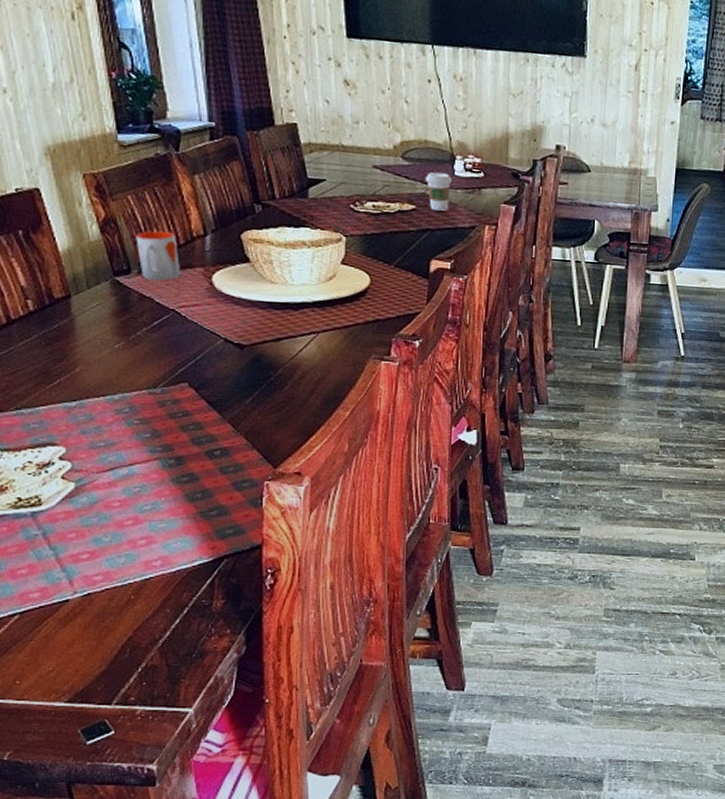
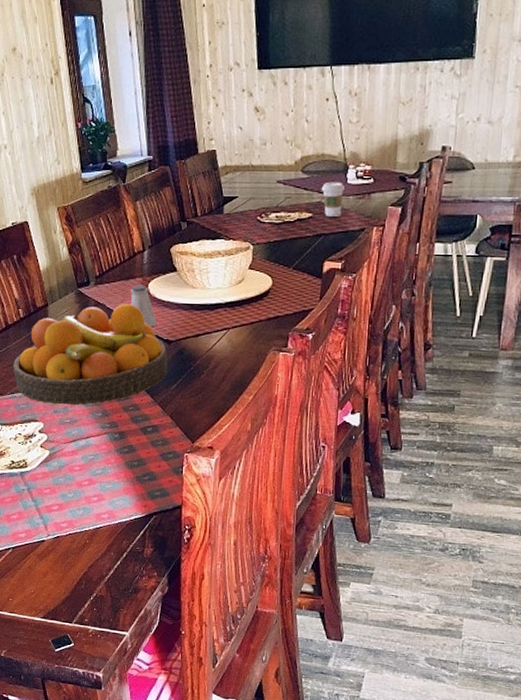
fruit bowl: none [18,297,240,425] -> present [12,303,168,406]
mug: present [135,230,181,281] -> none [93,249,126,290]
saltshaker: none [188,276,225,328] -> present [130,284,157,327]

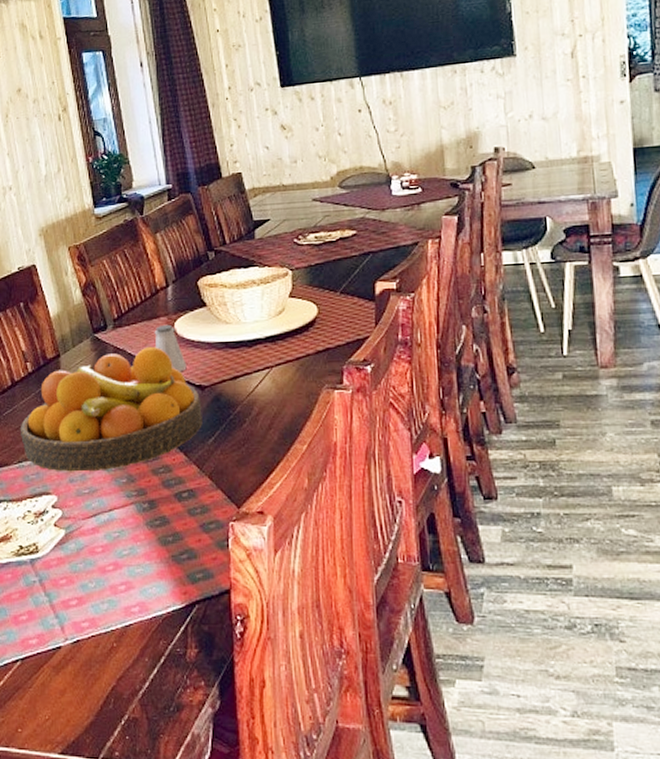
coffee cup: present [321,181,345,216] -> none [363,194,390,232]

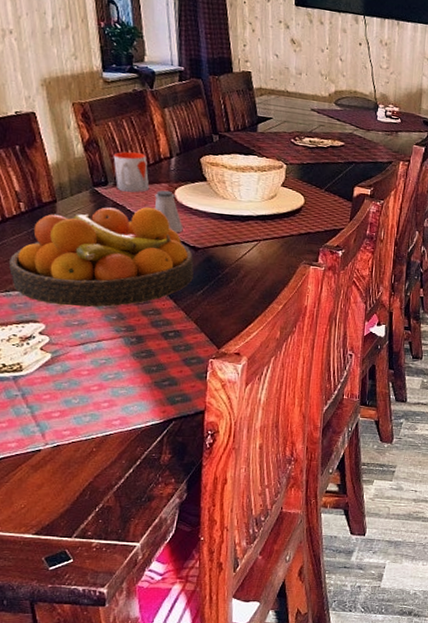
mug: none [110,288,148,333] -> present [113,151,150,193]

